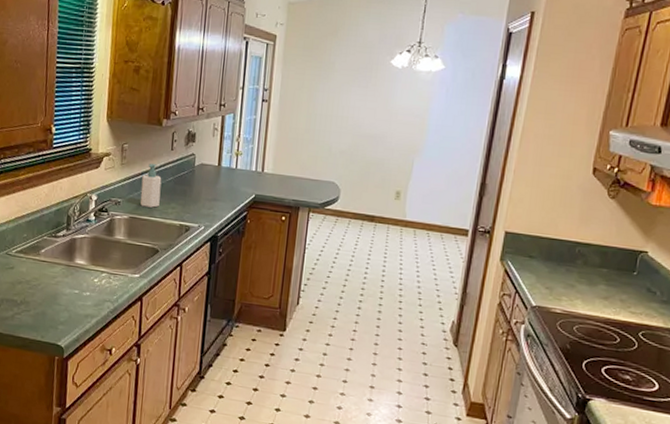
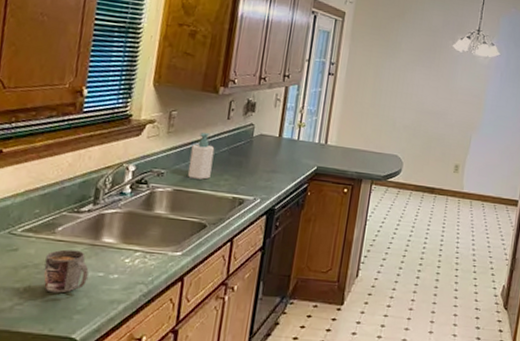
mug: none [33,269,67,307] -> present [43,249,89,294]

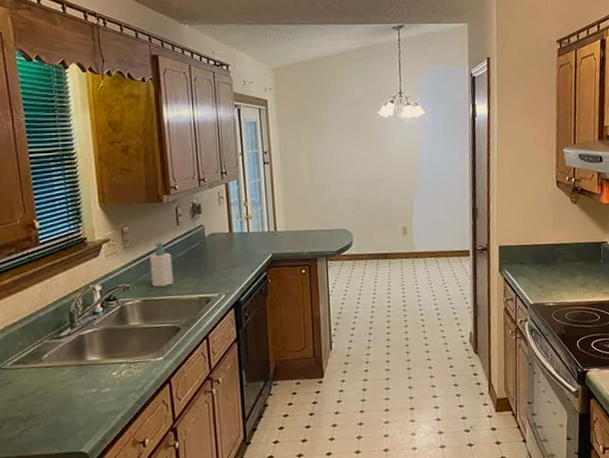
mug: present [43,249,89,294] -> none [39,372,82,416]

